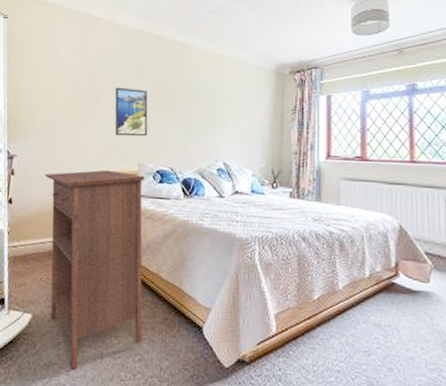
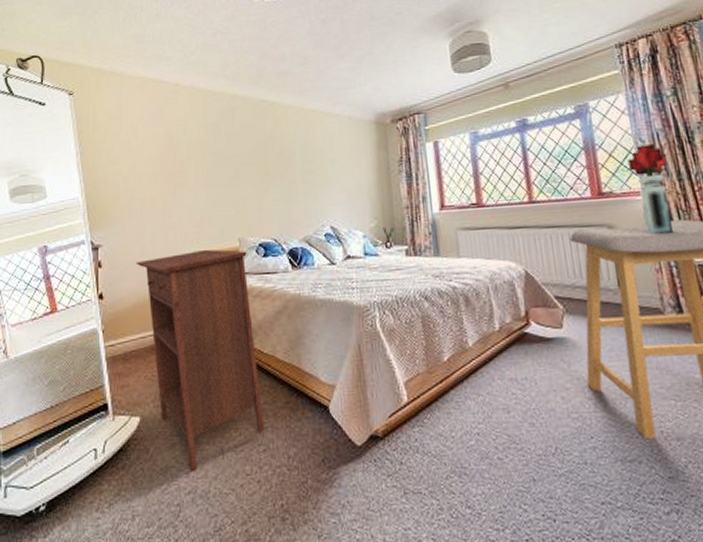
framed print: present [114,87,148,137] -> none [203,157,245,211]

